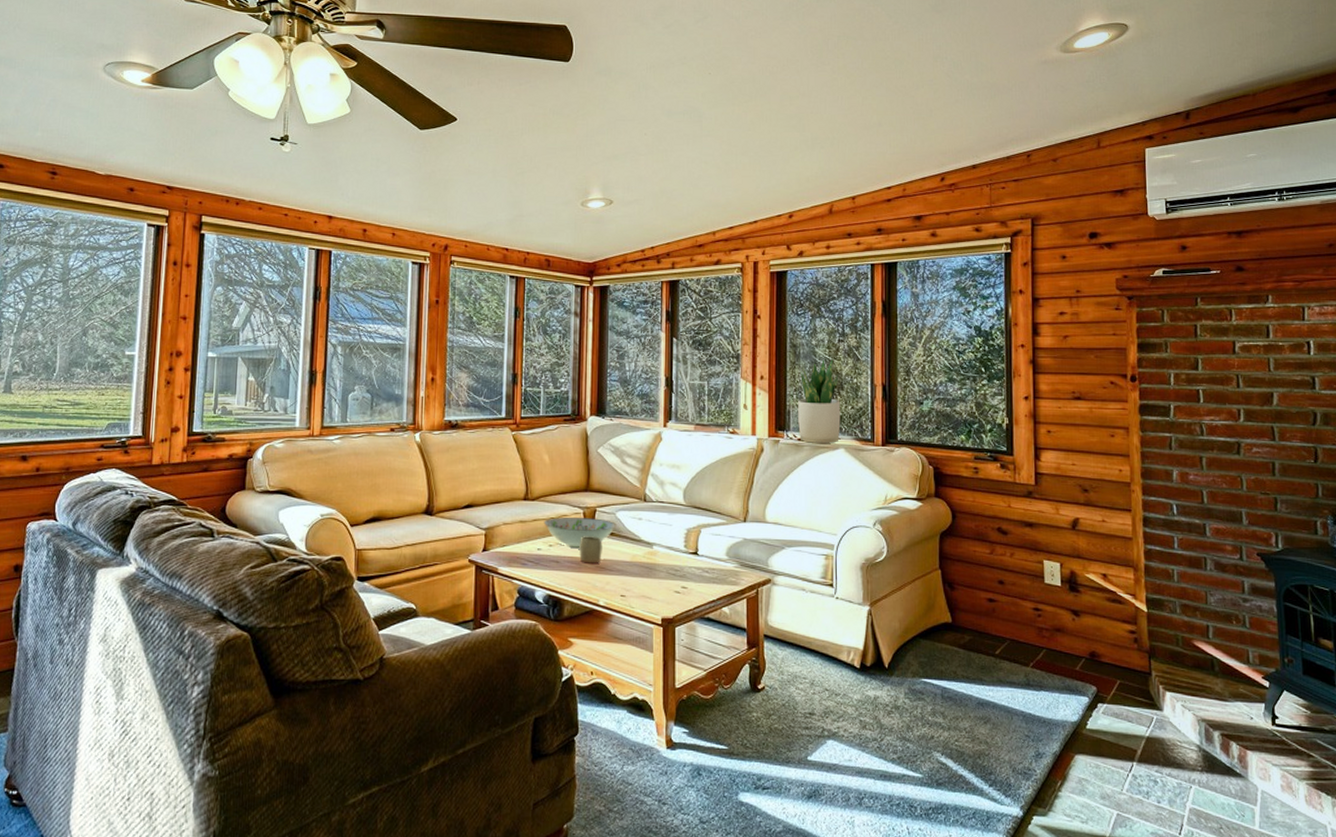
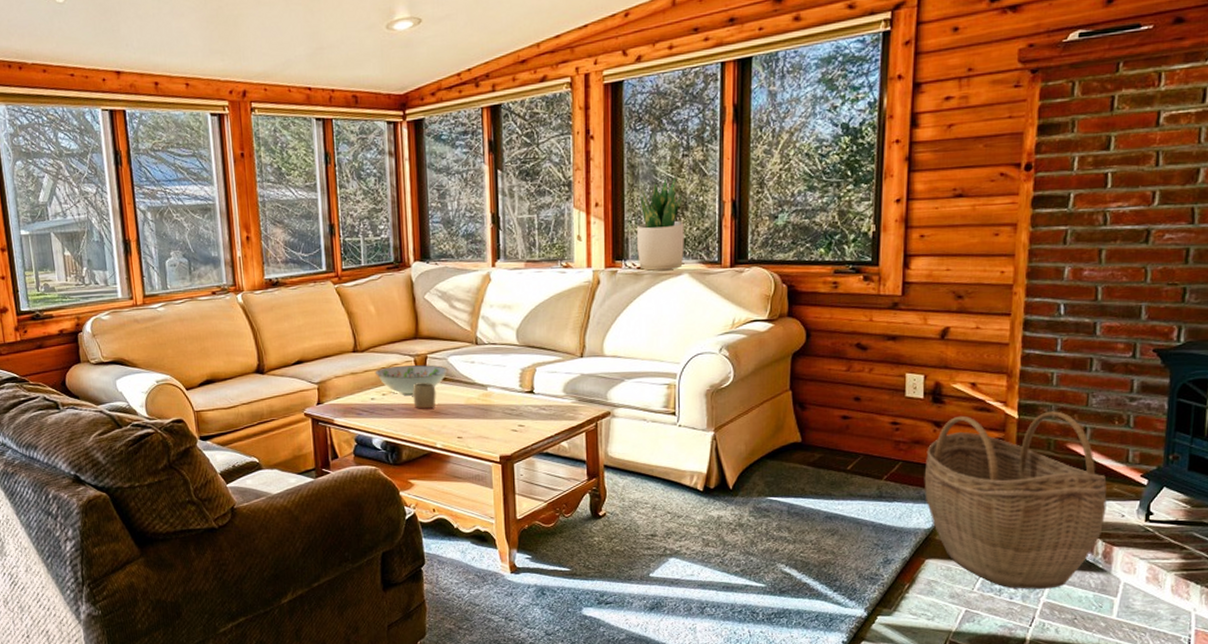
woven basket: none [1067,606,1236,793] -> present [924,411,1107,589]

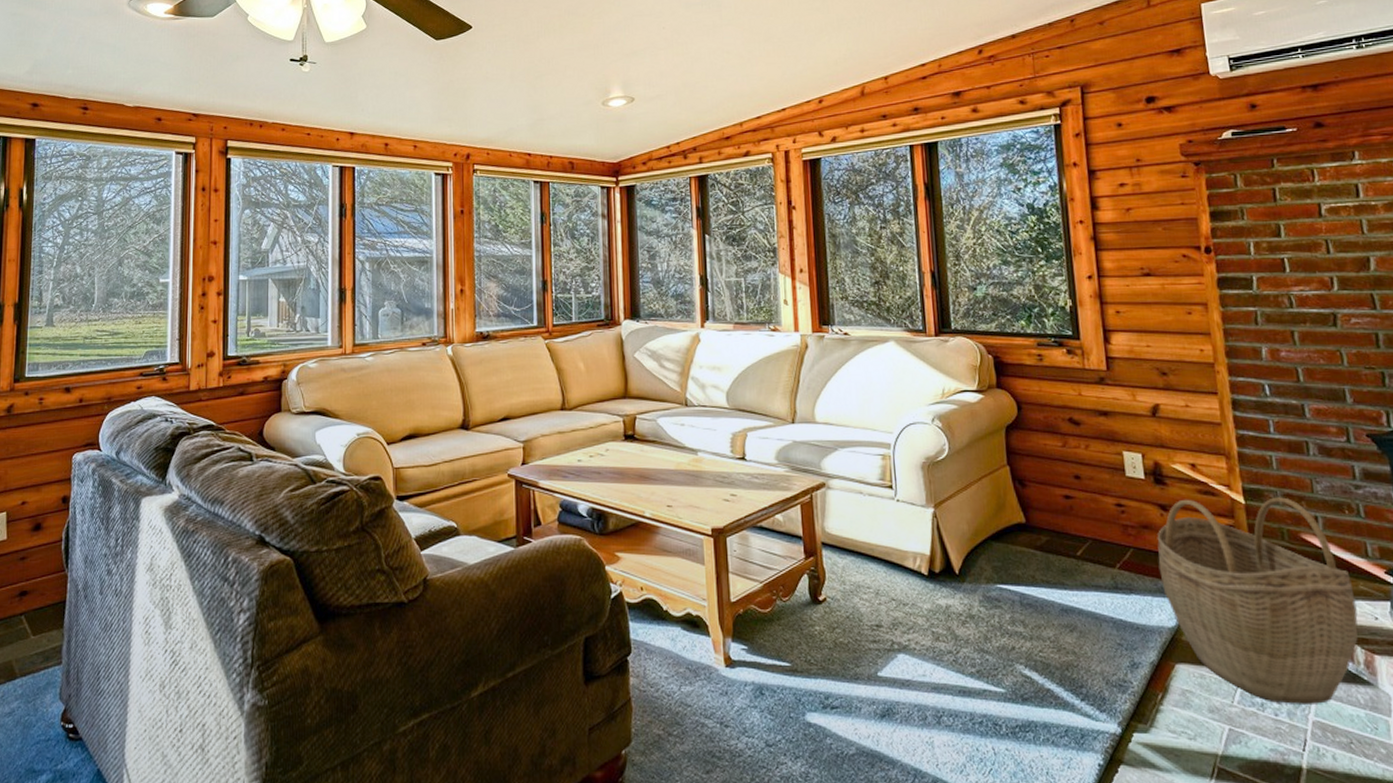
decorative bowl: present [374,365,449,396] -> none [582,426,658,459]
mug: present [413,382,436,409] -> none [621,445,645,473]
planter: present [637,177,684,271] -> none [841,248,889,337]

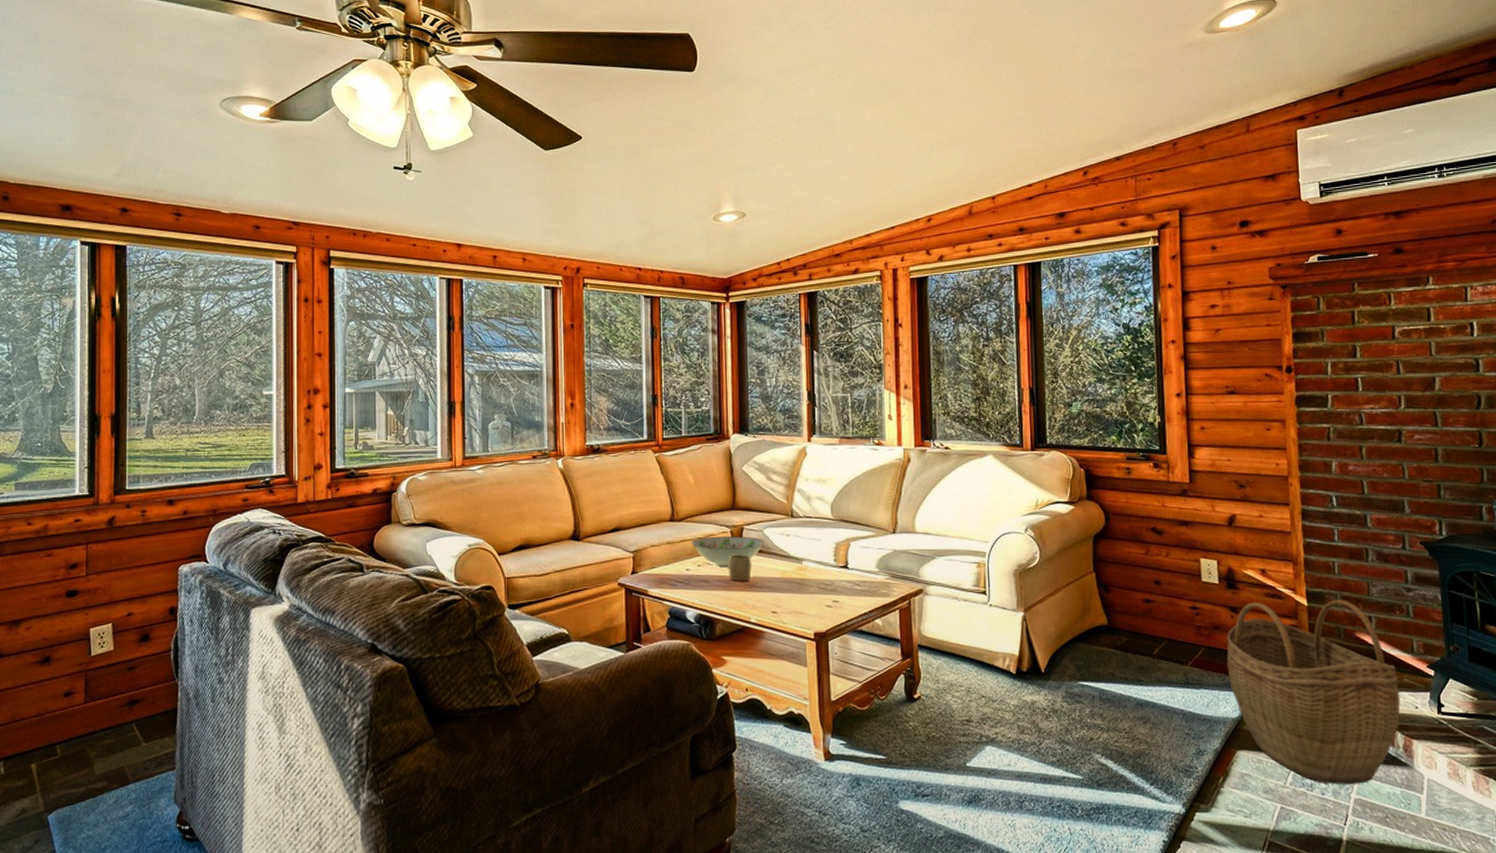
decorative bowl: none [582,426,658,459] -> present [691,536,765,568]
mug: none [621,445,645,473] -> present [728,554,752,582]

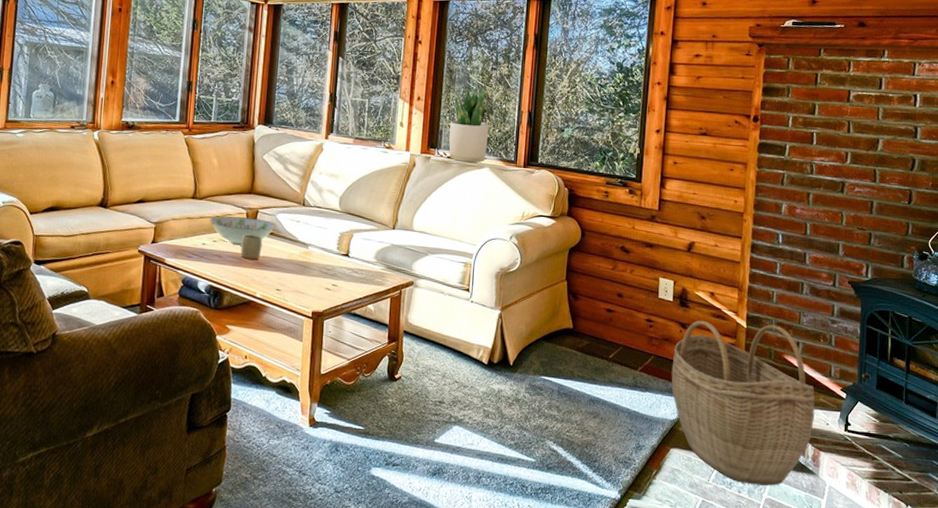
planter: none [944,365,988,451] -> present [449,85,490,163]

